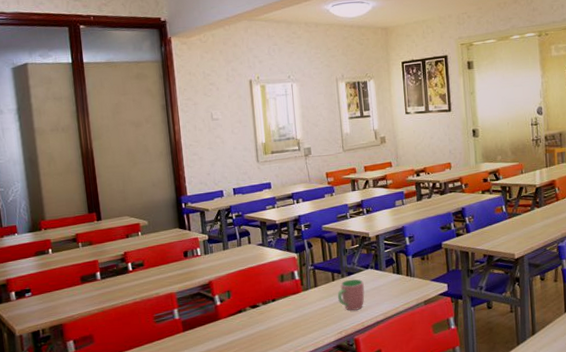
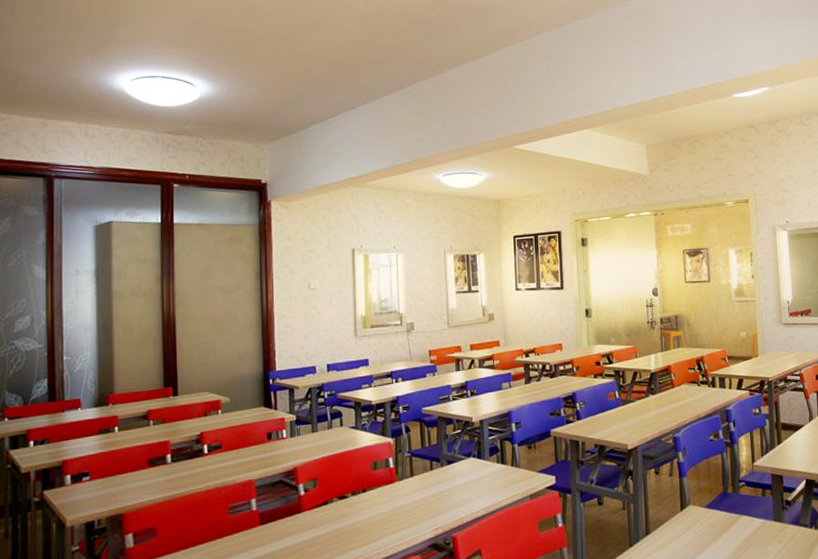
cup: present [337,279,365,311] -> none [435,468,466,504]

